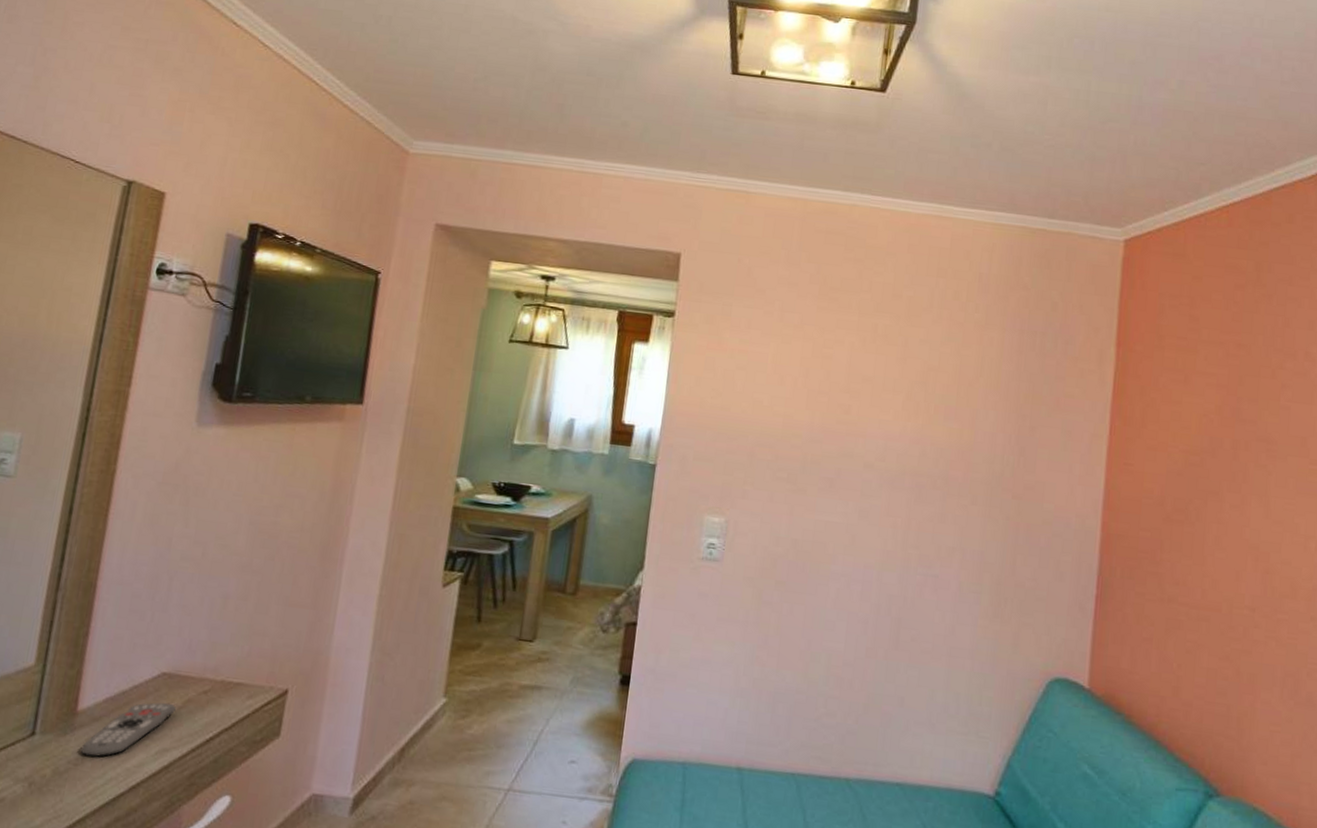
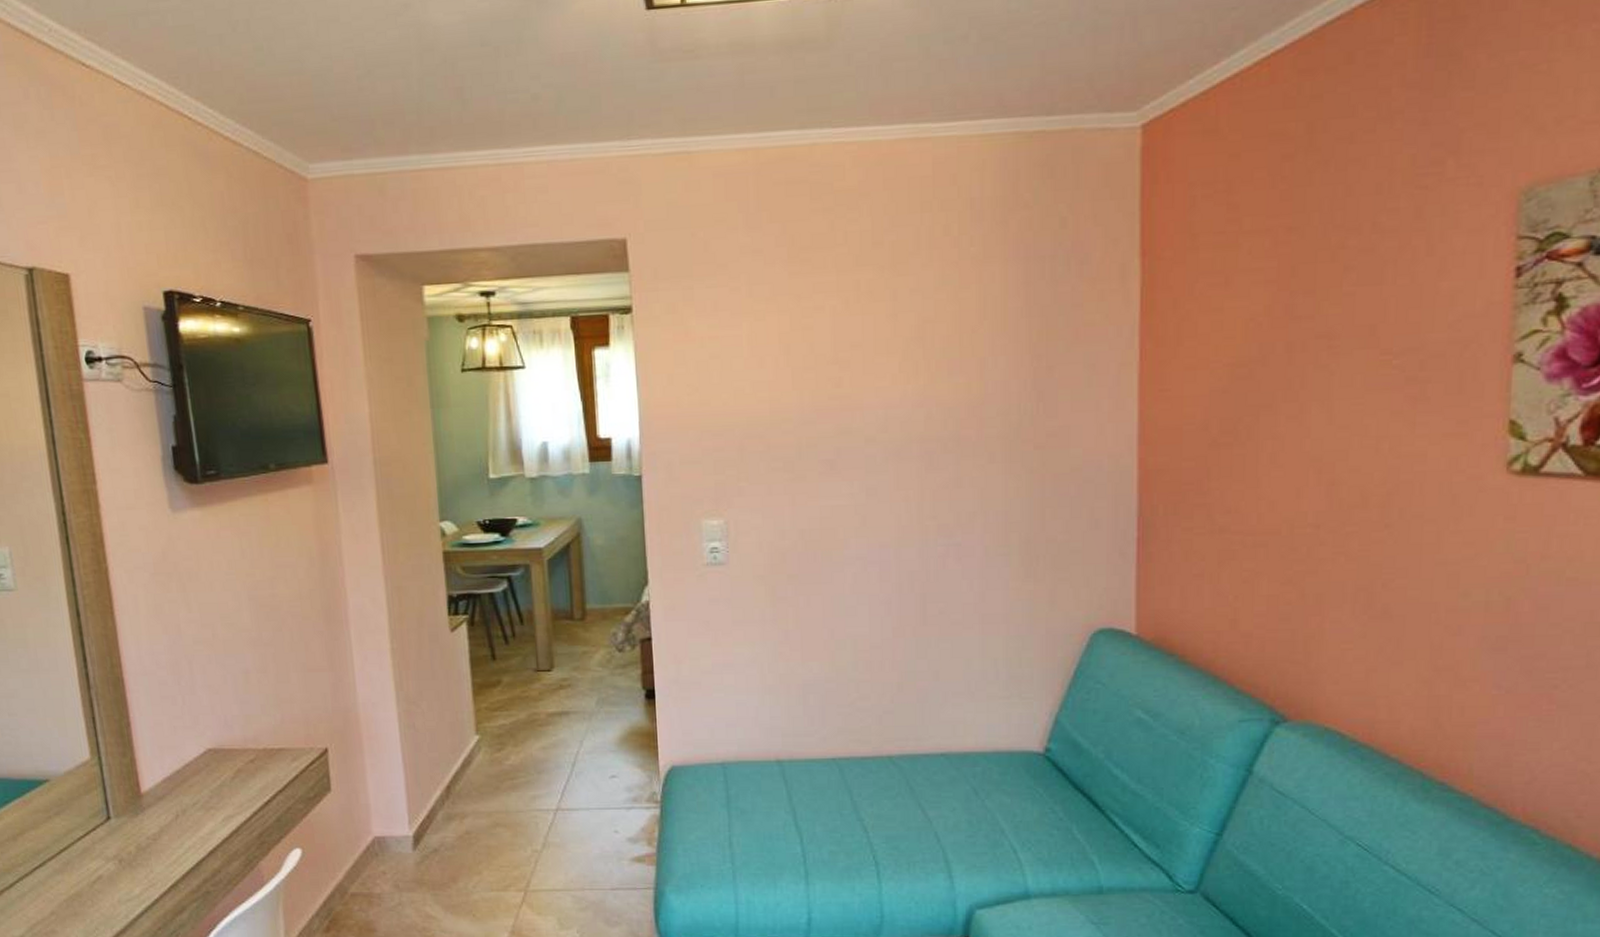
remote control: present [80,702,176,757] -> none [154,776,229,830]

